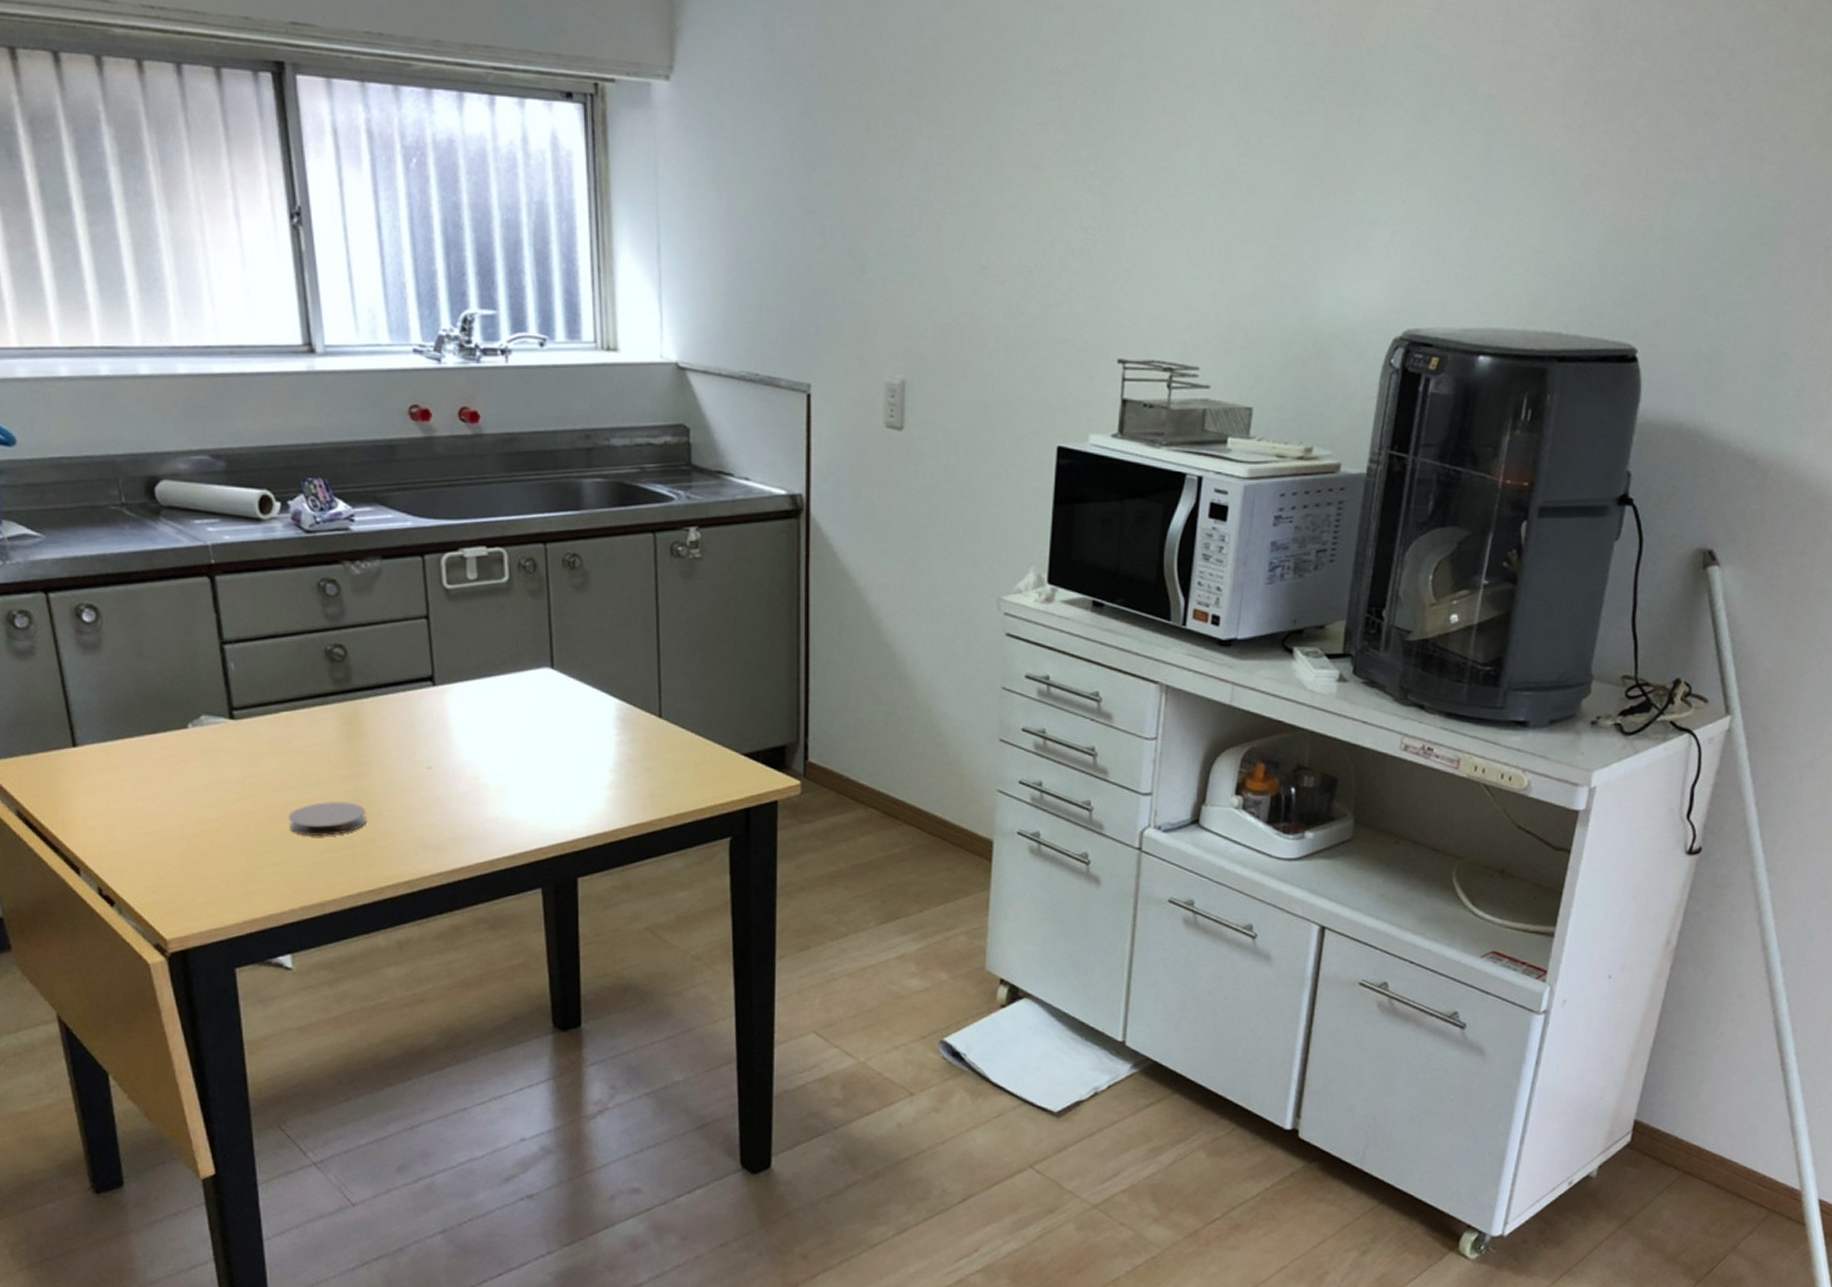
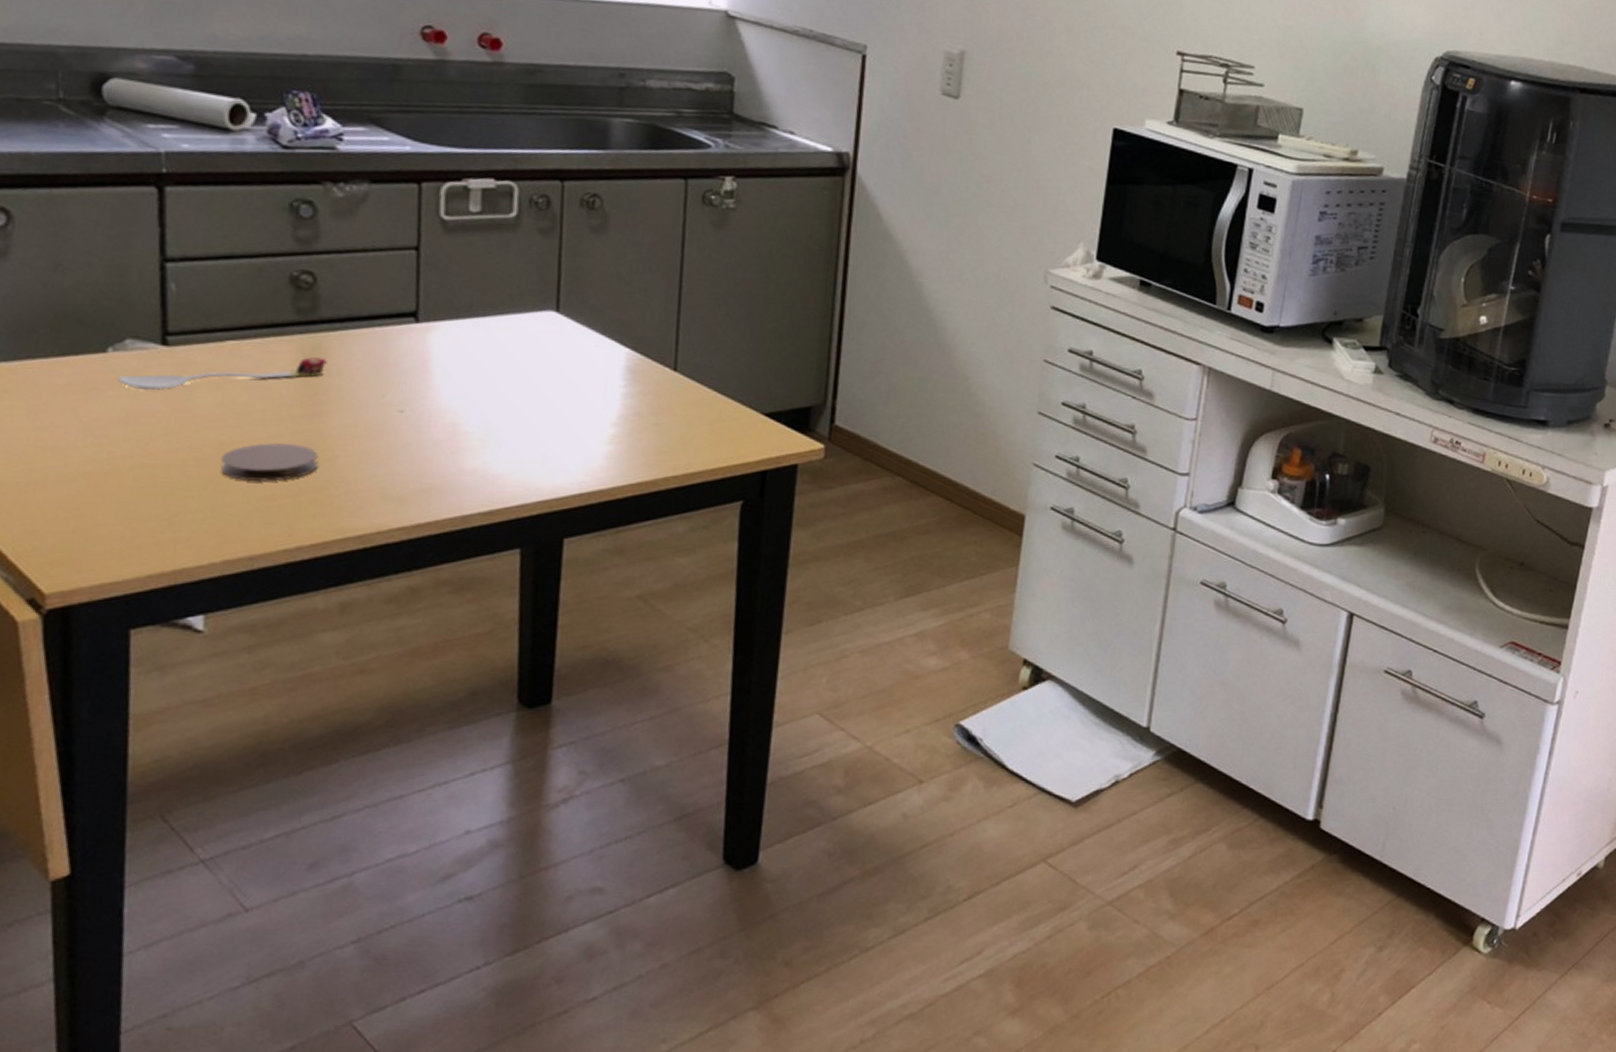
spoon: none [199,722,365,760] -> present [117,356,329,391]

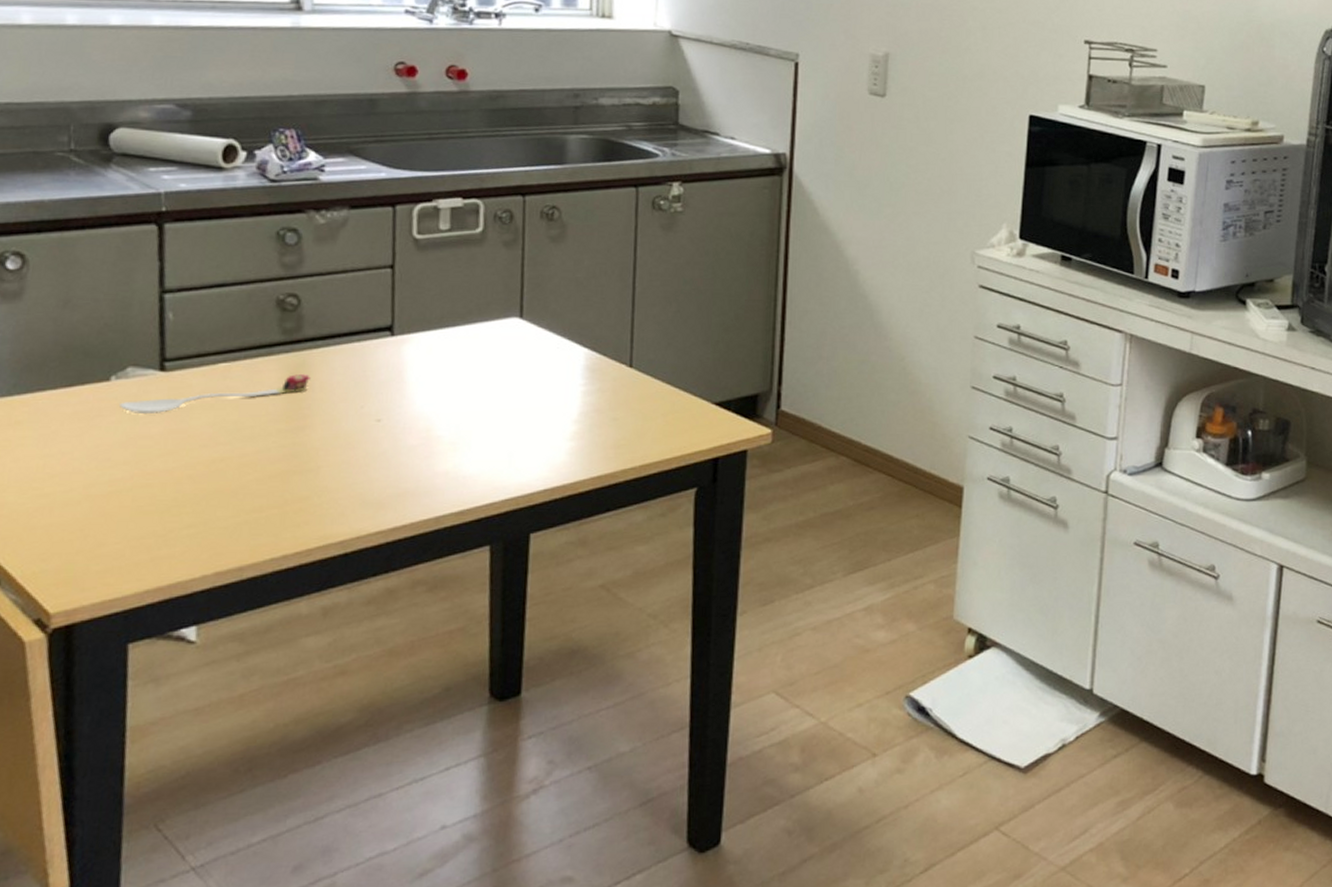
coaster: present [220,442,318,482] -> none [212,456,303,496]

